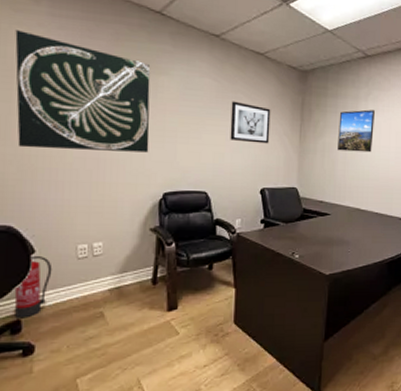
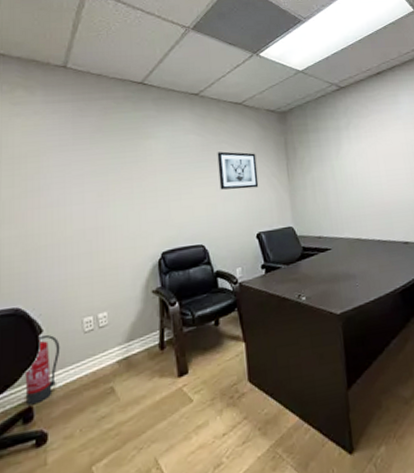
map: present [15,30,151,153] -> none [15,120,144,229]
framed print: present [338,109,375,153] -> none [323,138,362,183]

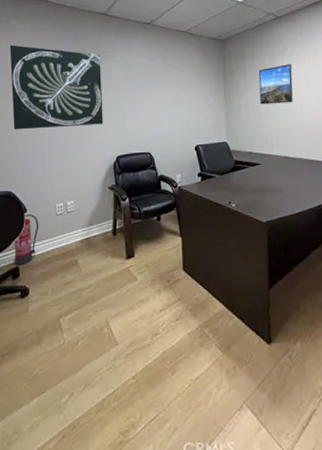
map: none [15,120,144,229] -> present [10,45,104,130]
wall art: present [217,151,259,190] -> none [164,73,199,107]
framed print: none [323,138,362,183] -> present [258,64,293,105]

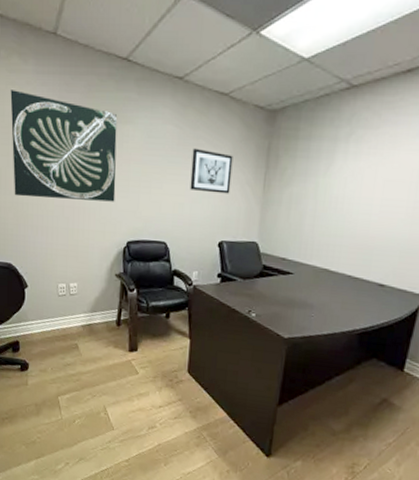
fire extinguisher: present [14,214,39,266] -> none [14,290,40,341]
wall art: none [164,73,199,107] -> present [190,148,233,194]
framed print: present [258,64,293,105] -> none [307,153,357,205]

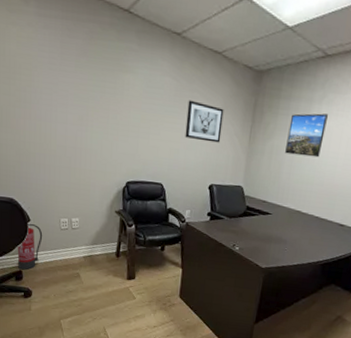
map: present [10,90,118,202] -> none [11,30,119,145]
fire extinguisher: none [14,290,40,341] -> present [17,224,43,270]
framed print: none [307,153,357,205] -> present [285,113,328,158]

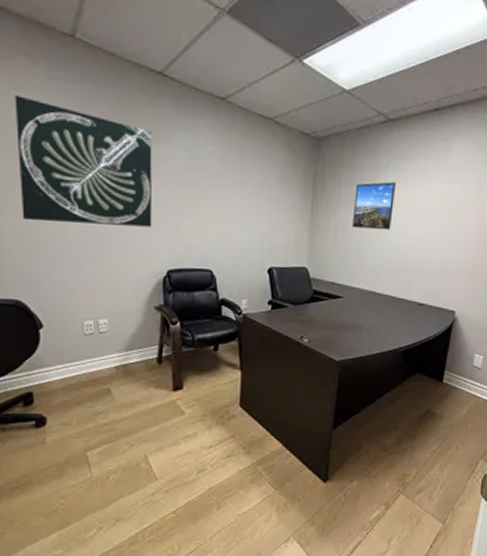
map: none [11,30,119,145] -> present [14,95,153,227]
fire extinguisher: present [17,224,43,270] -> none [25,331,60,391]
wall art: present [185,100,224,143] -> none [236,172,280,219]

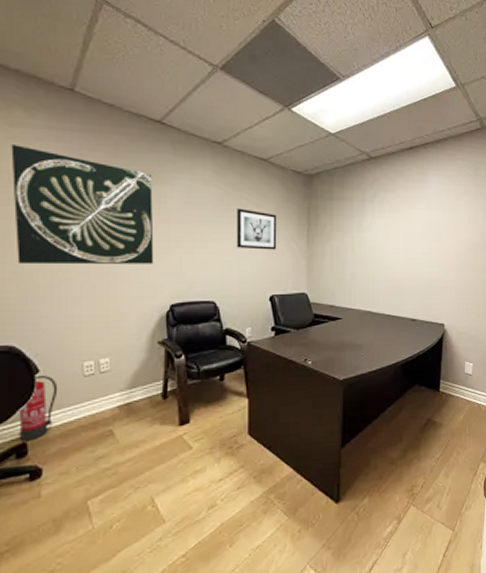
fire extinguisher: none [25,331,60,391] -> present [19,376,58,442]
wall art: none [236,172,280,219] -> present [236,208,277,250]
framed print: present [352,182,396,231] -> none [346,211,382,255]

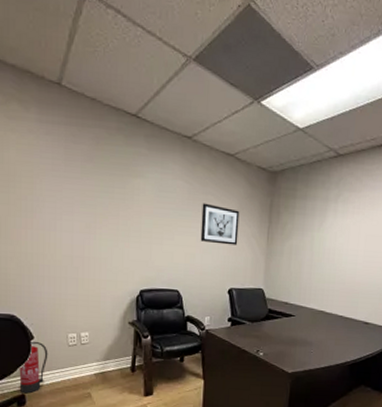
map: present [11,144,154,265] -> none [10,137,128,252]

